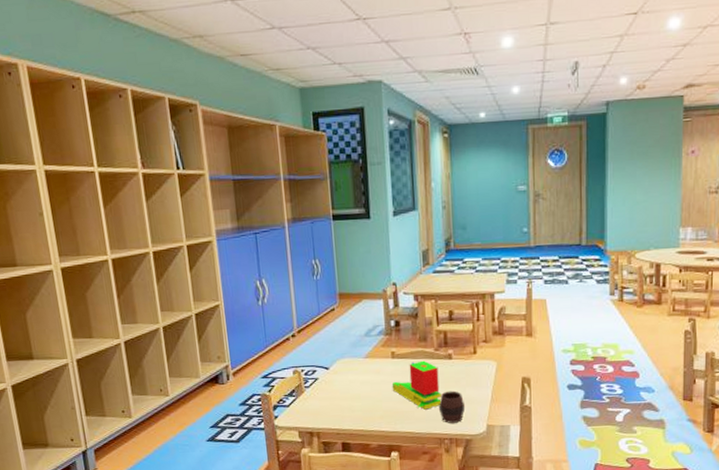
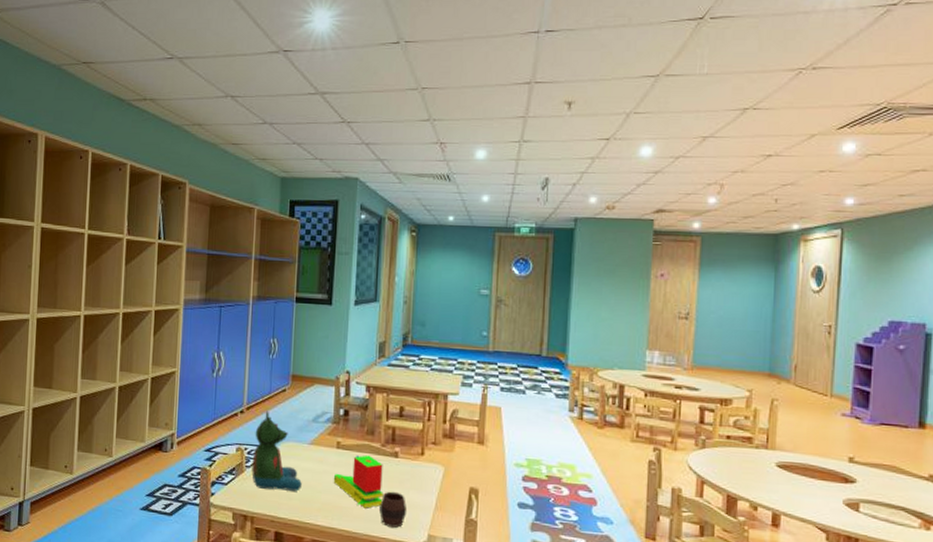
stuffed animal: none [309,331,362,406] -> present [252,410,302,491]

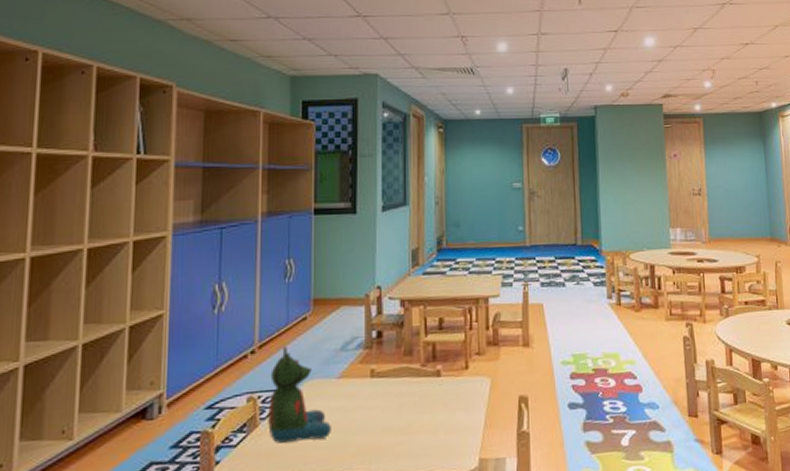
toy blocks: present [333,455,383,509] -> none [368,379,427,443]
cup: present [379,491,408,528] -> none [424,416,455,459]

